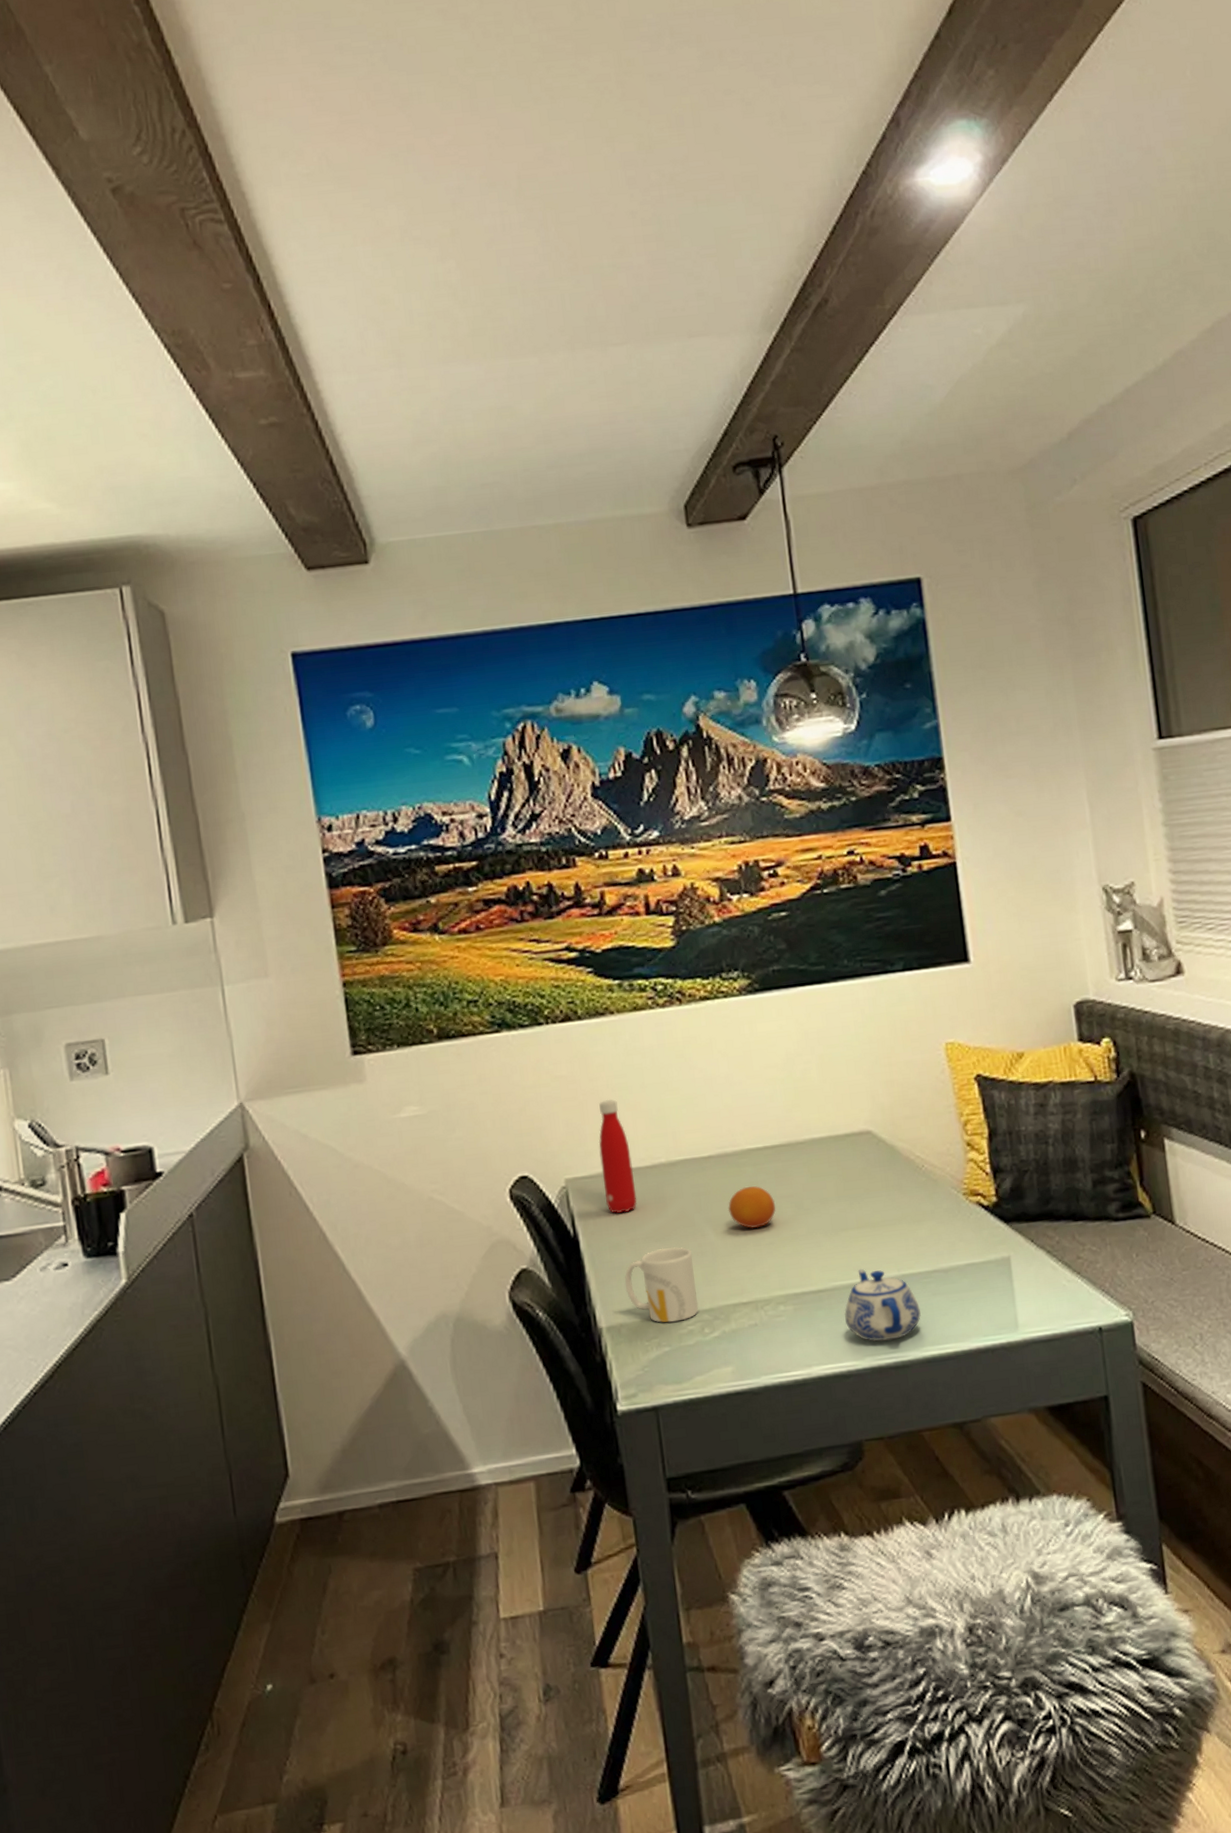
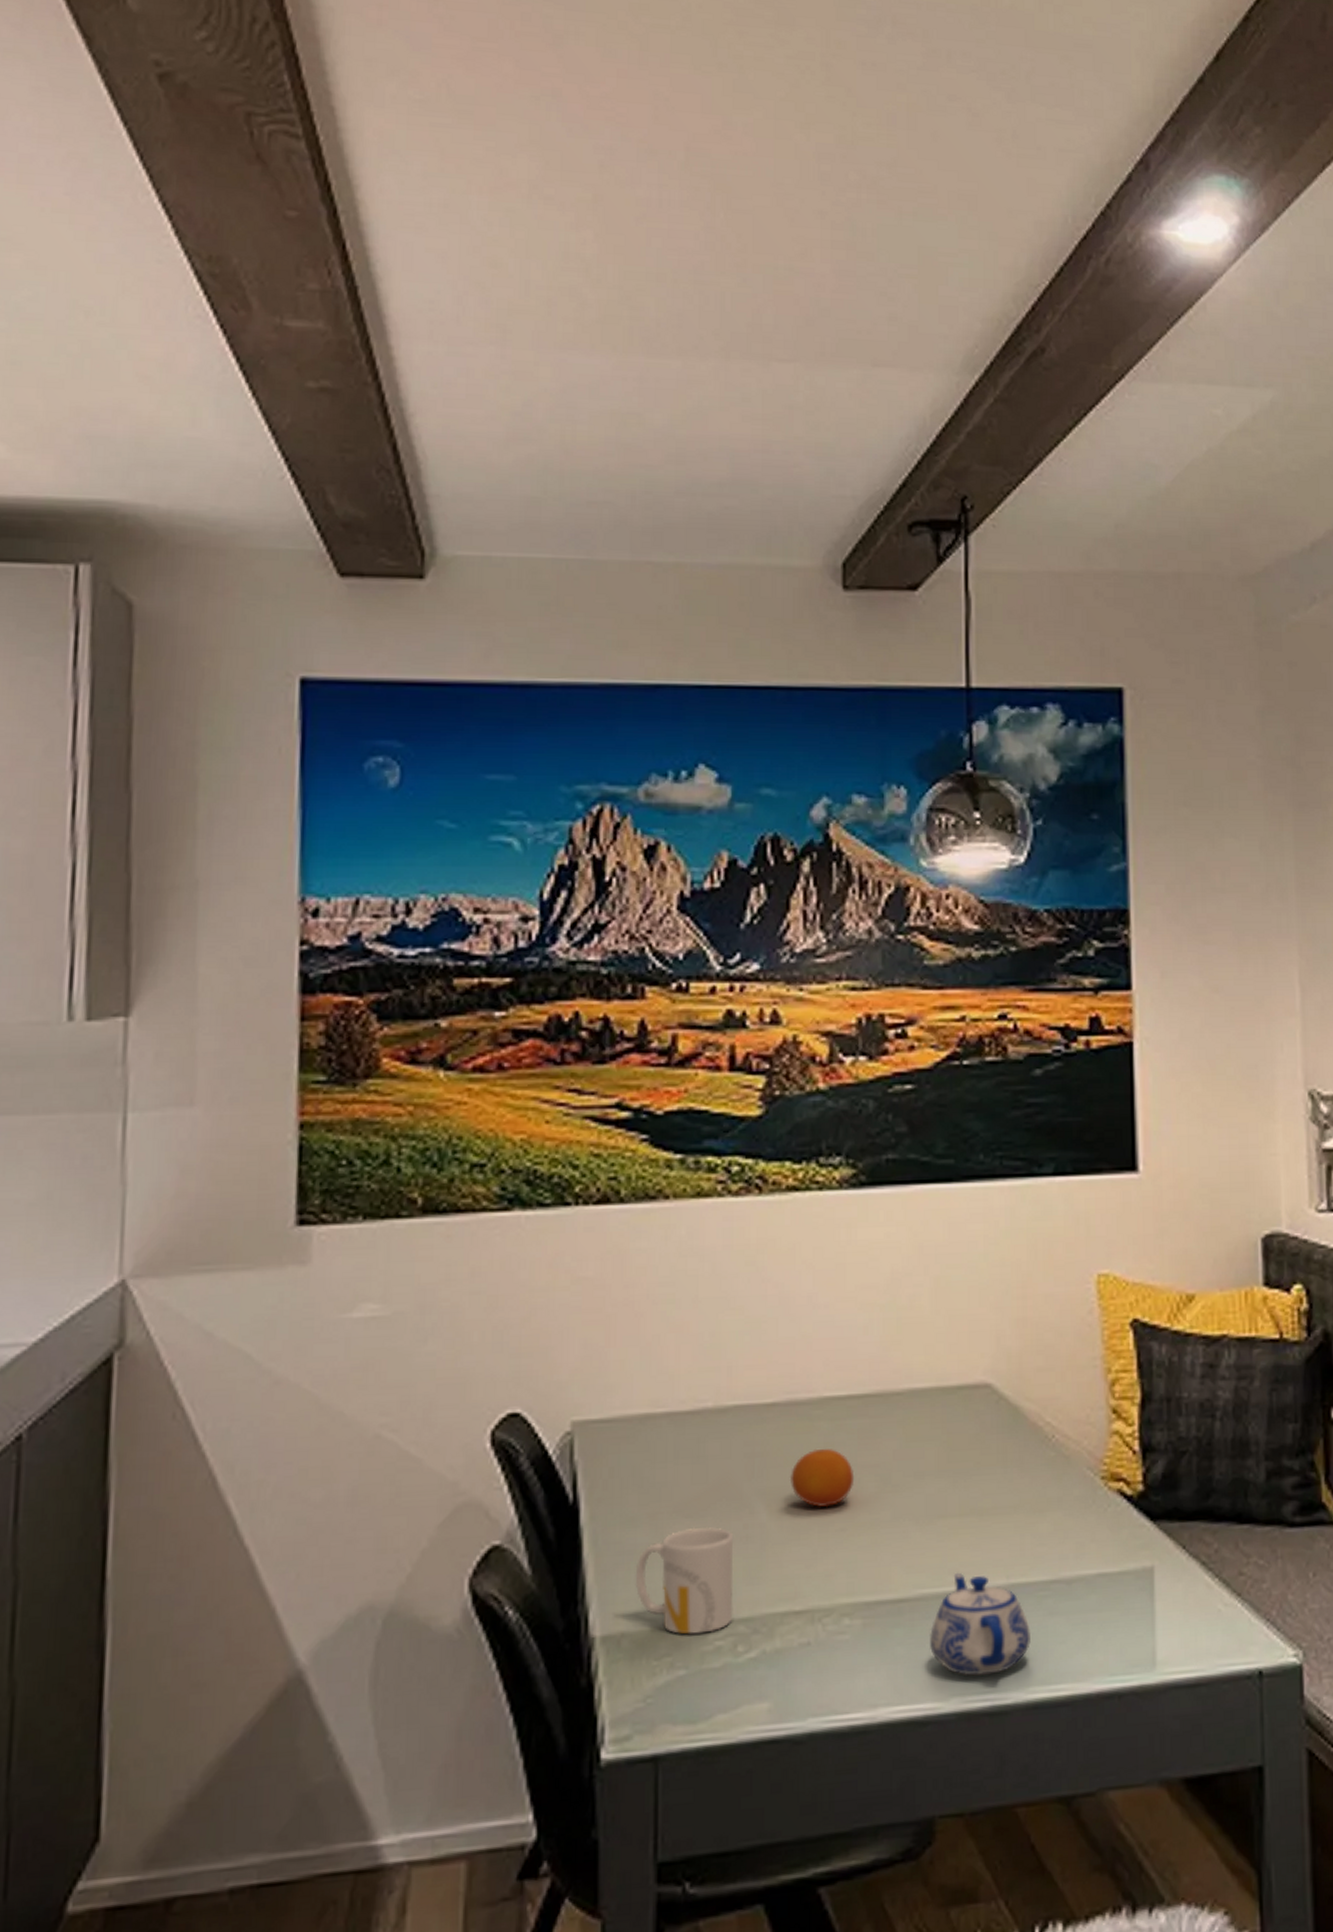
bottle: present [598,1099,637,1213] -> none [623,1314,668,1475]

